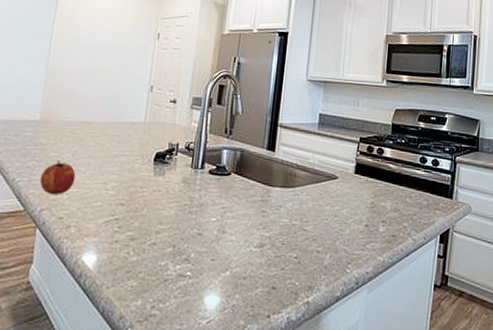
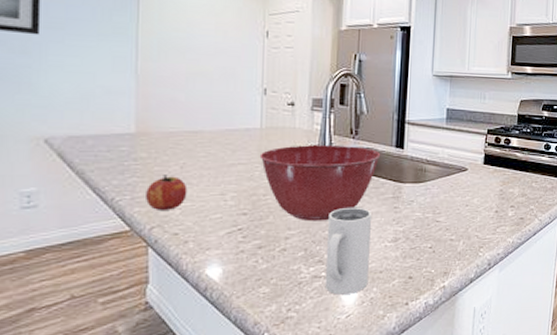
mixing bowl: none [141,141,252,219] -> present [259,145,381,222]
mug: none [189,206,239,298] -> present [324,207,371,295]

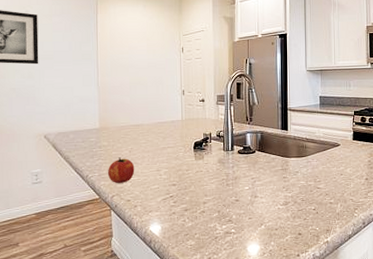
mixing bowl: present [259,145,381,222] -> none [182,130,270,190]
mug: present [324,207,371,295] -> none [234,177,267,247]

